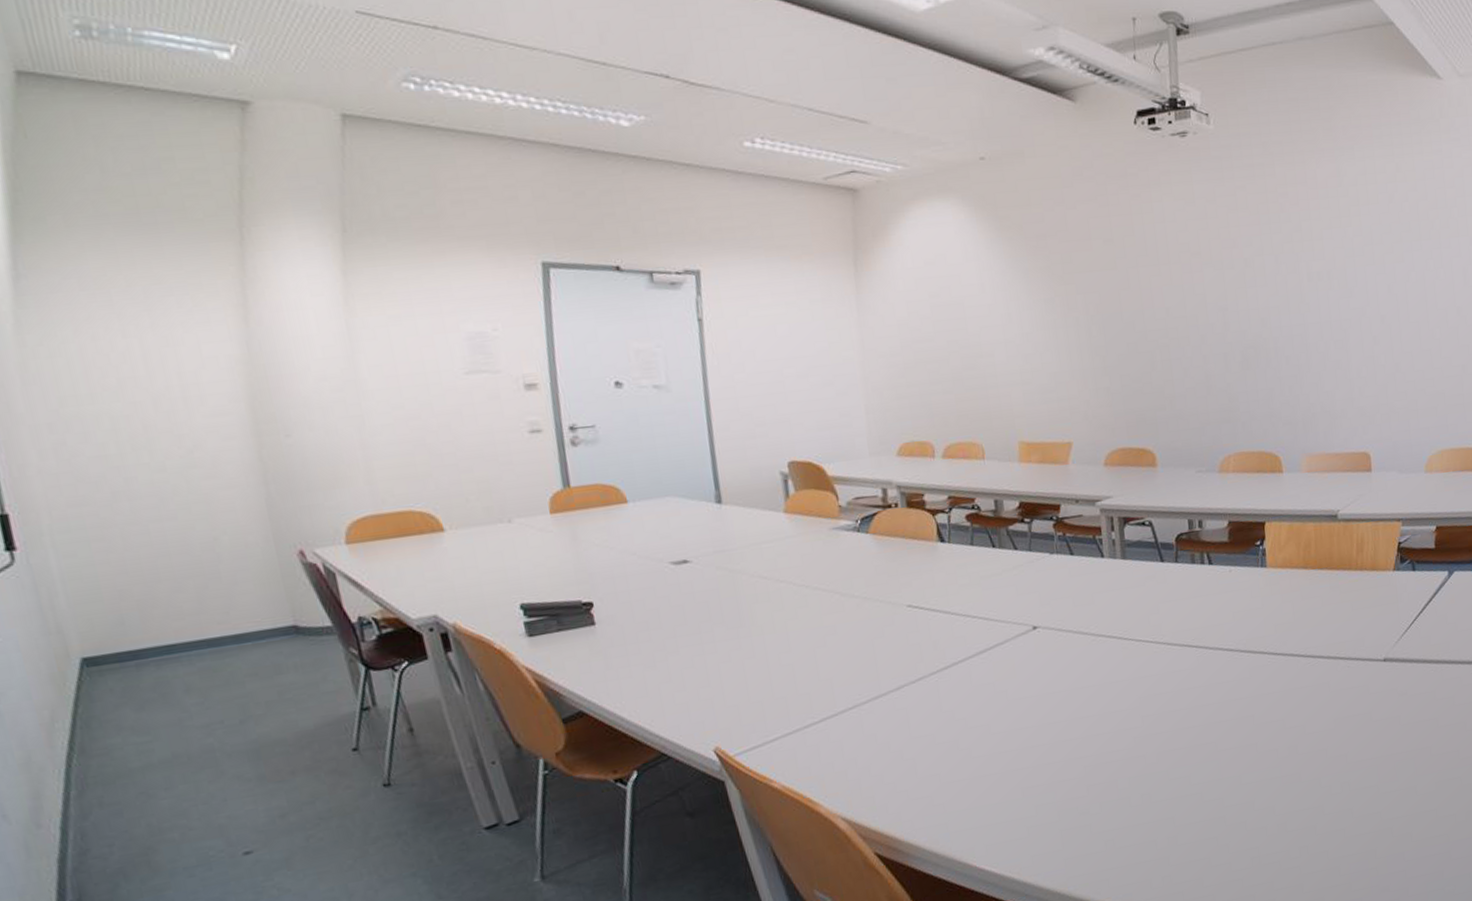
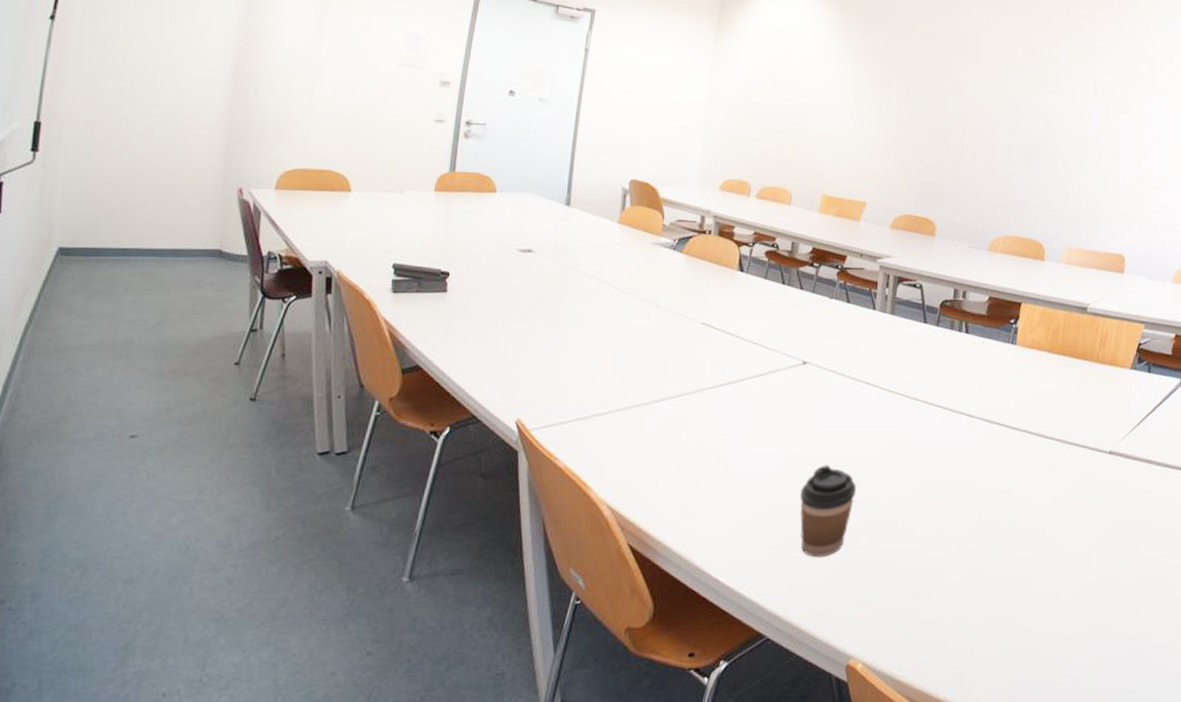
coffee cup: none [1056,729,1119,826] -> present [800,465,857,558]

